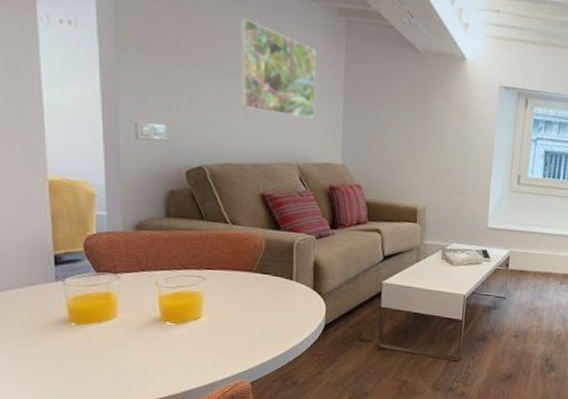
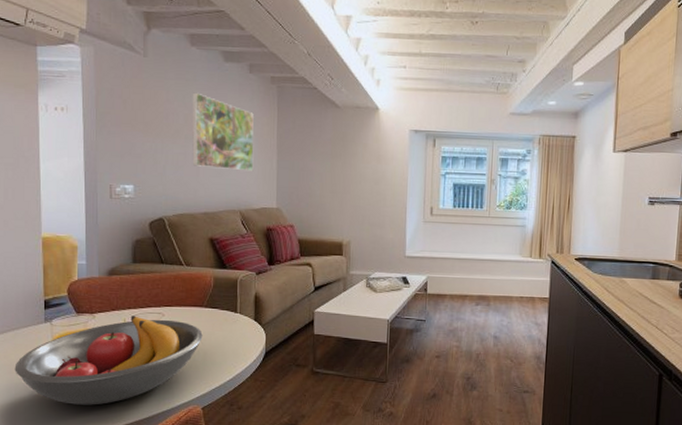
fruit bowl: none [19,278,252,377] -> present [14,315,203,405]

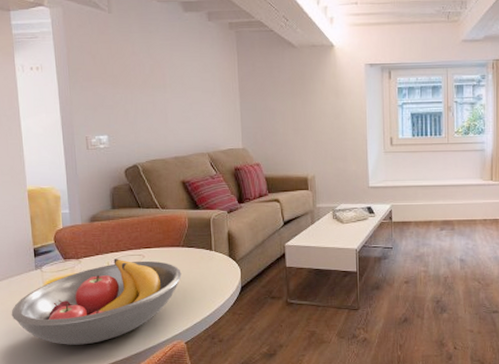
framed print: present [192,92,254,172] -> none [156,43,218,115]

